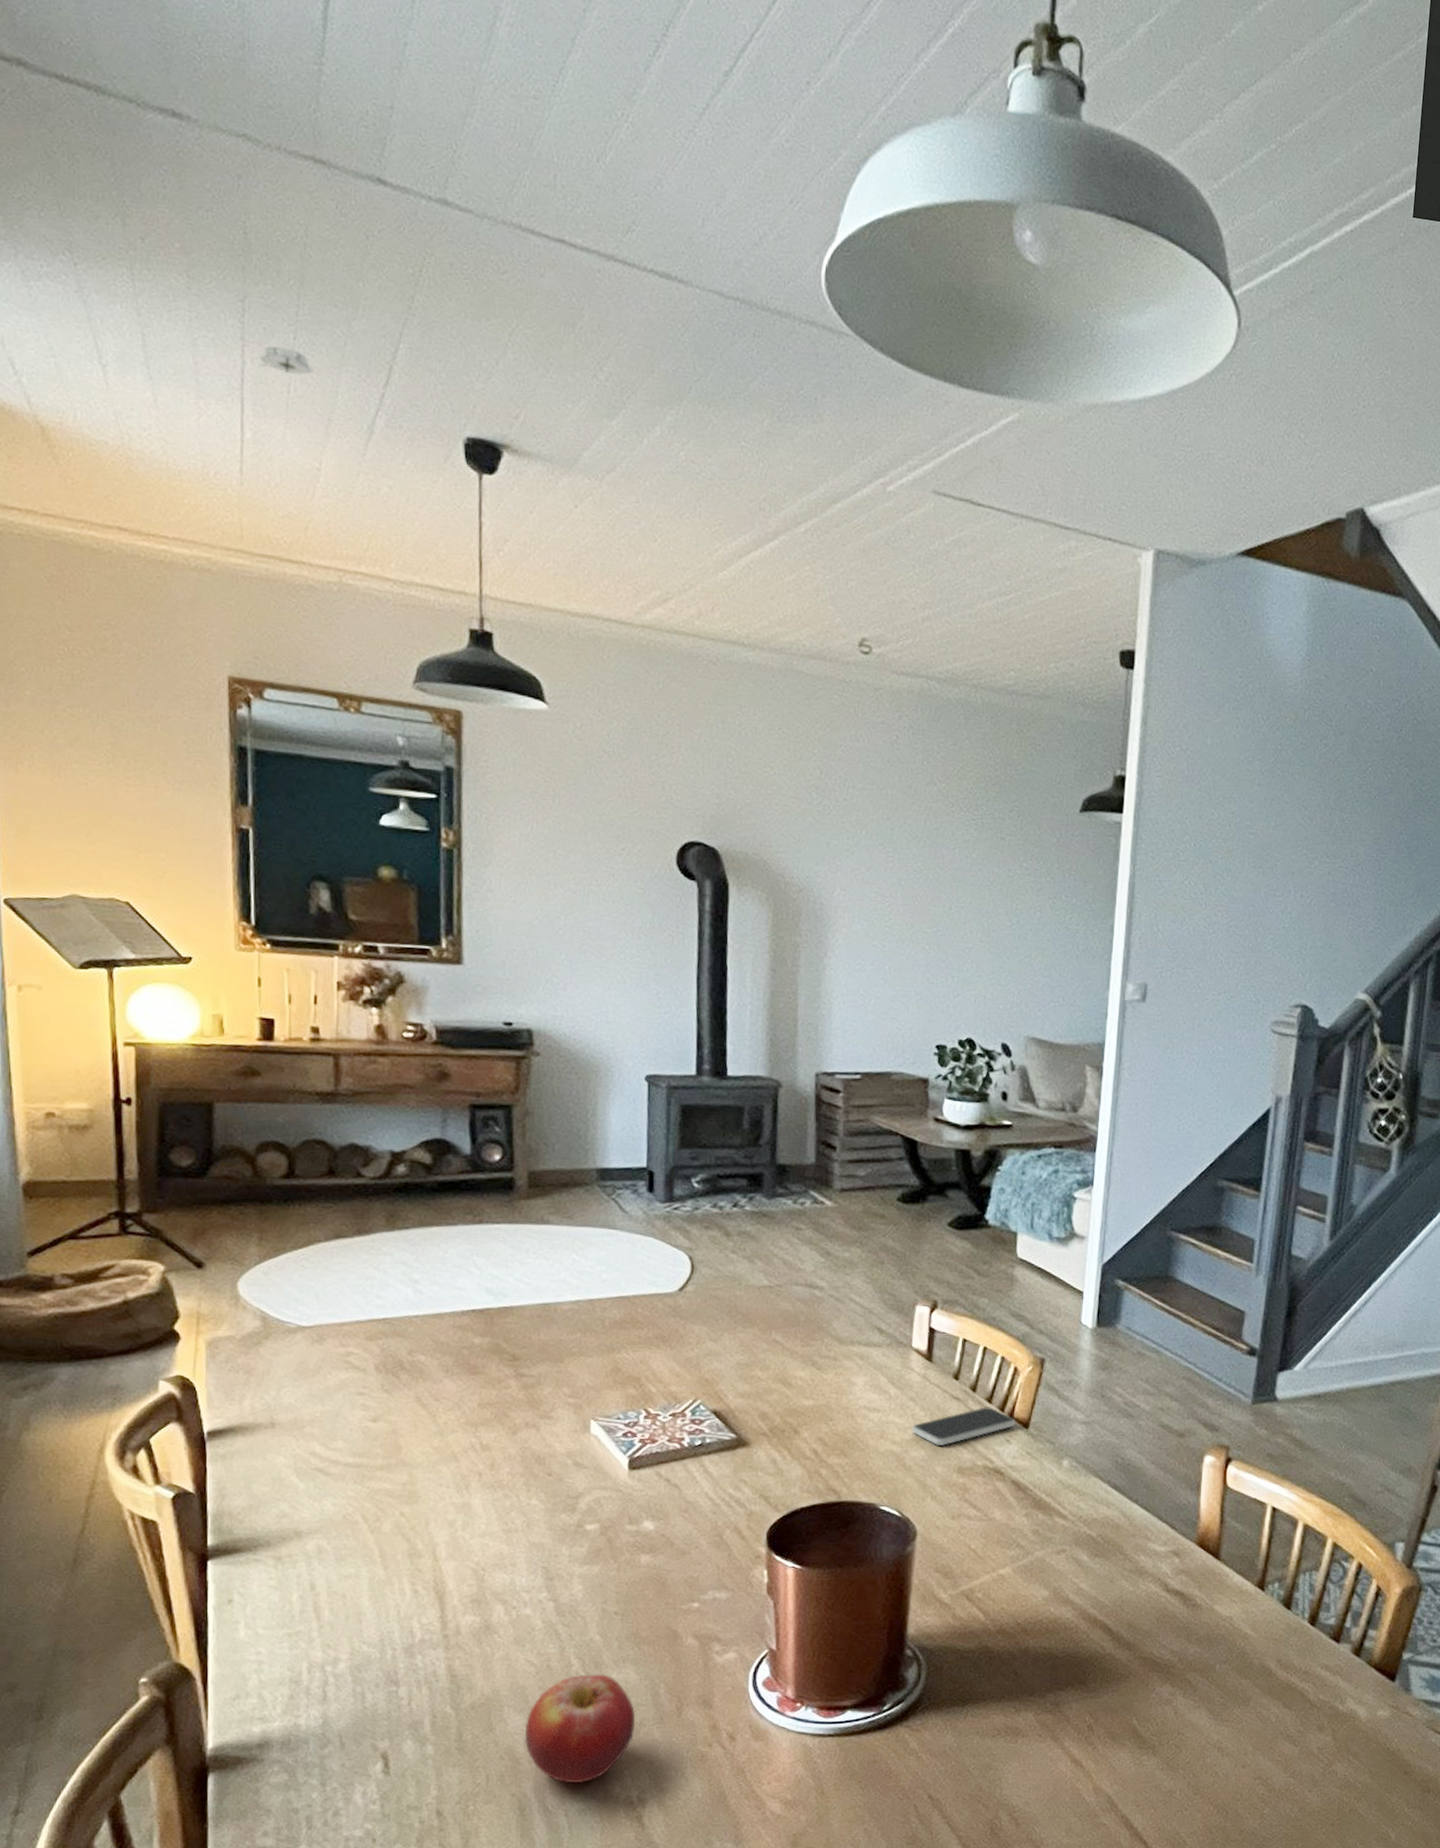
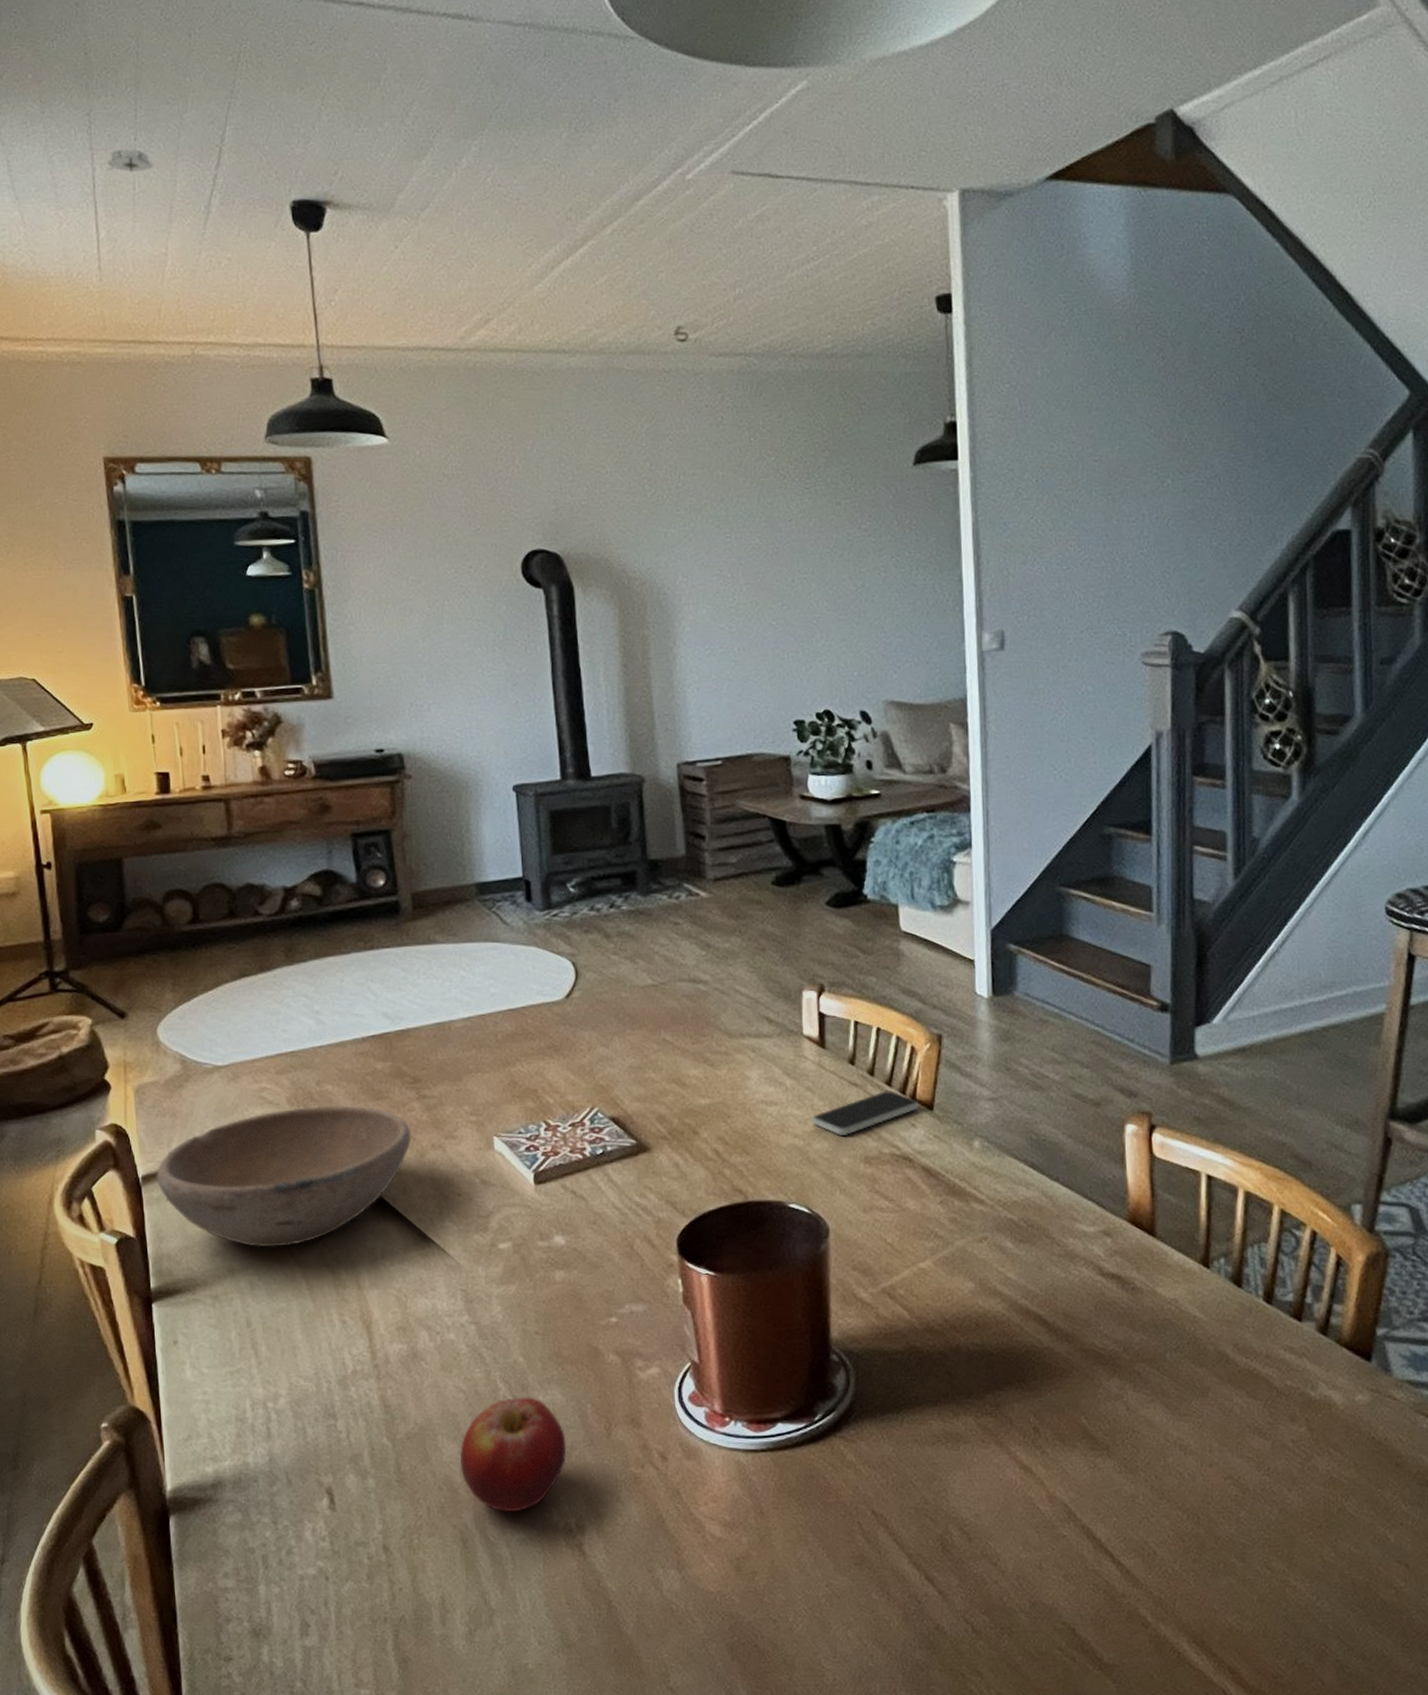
bowl: none [224,1375,504,1513] -> present [156,1104,411,1248]

